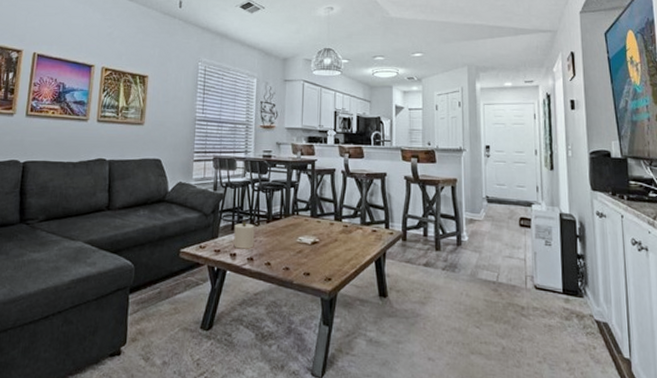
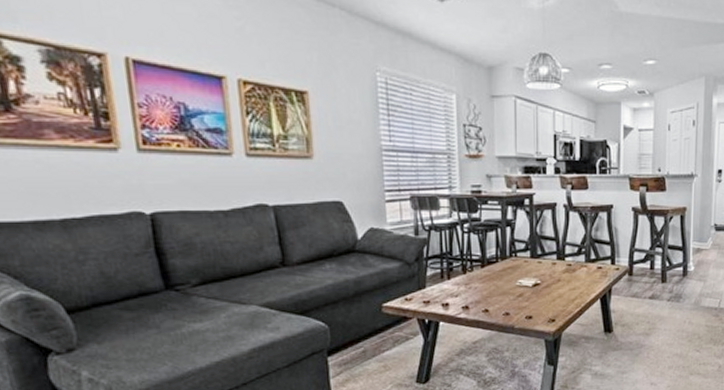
candle: present [233,220,255,249] -> none [444,266,469,298]

